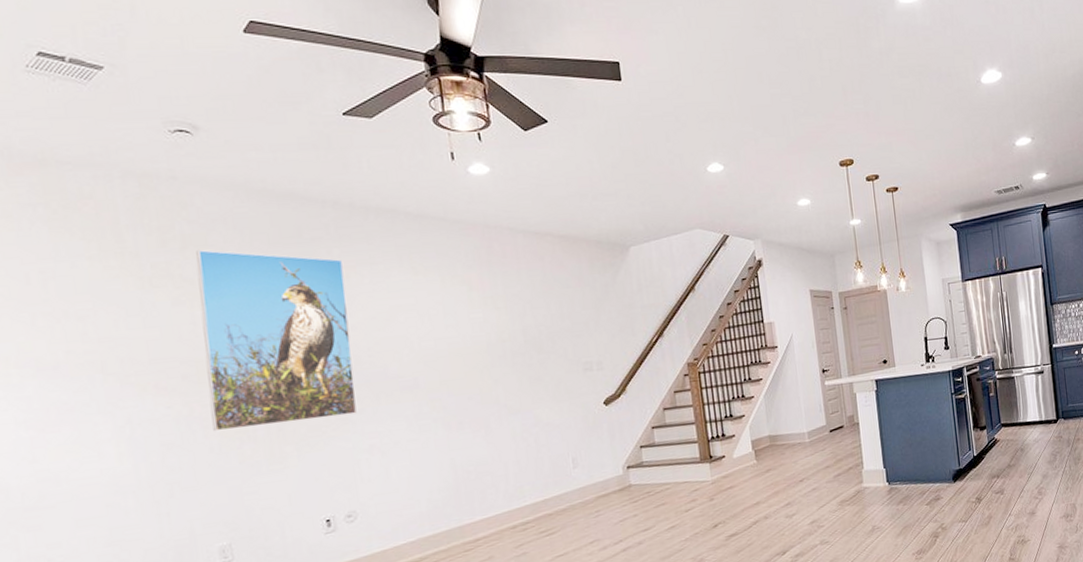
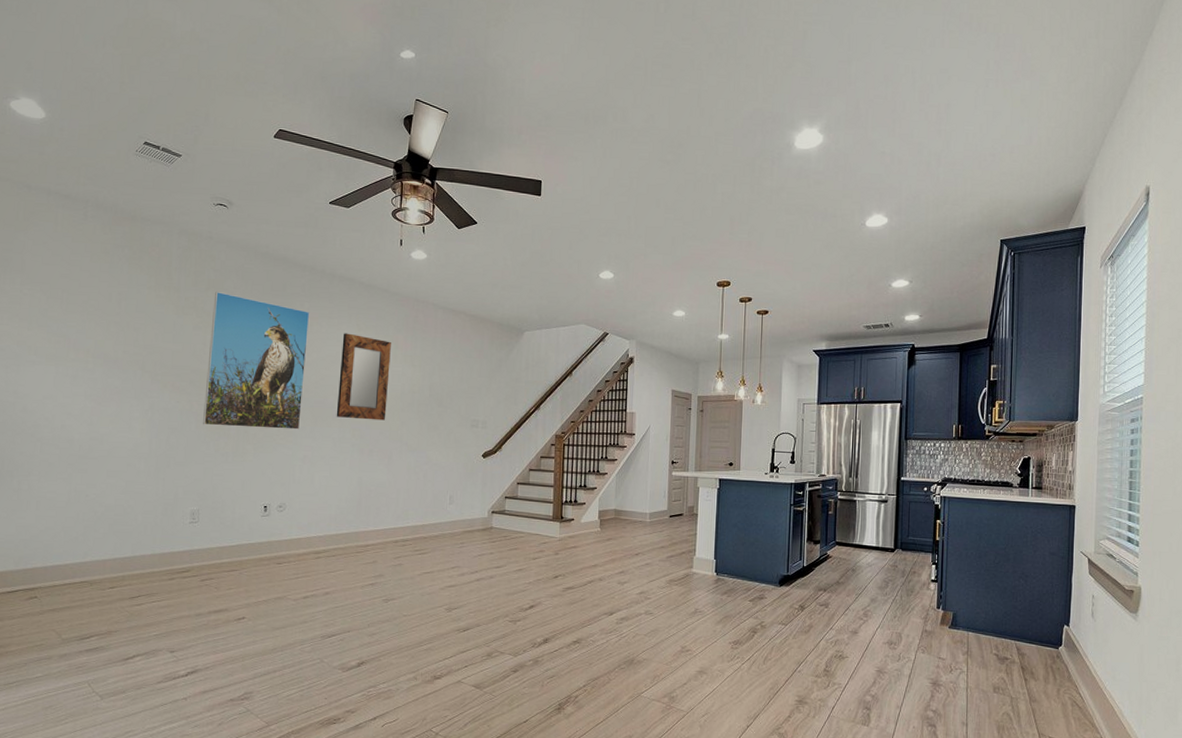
home mirror: none [394,280,473,389] -> present [336,333,391,421]

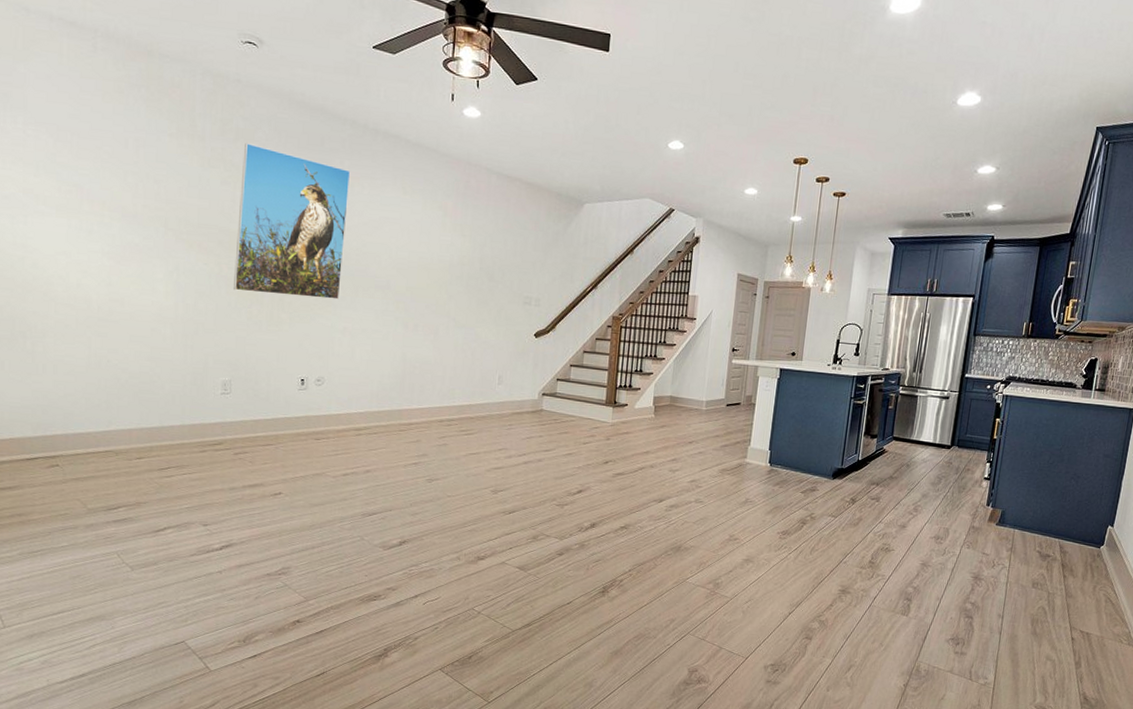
home mirror: present [336,333,391,421] -> none [379,196,440,294]

